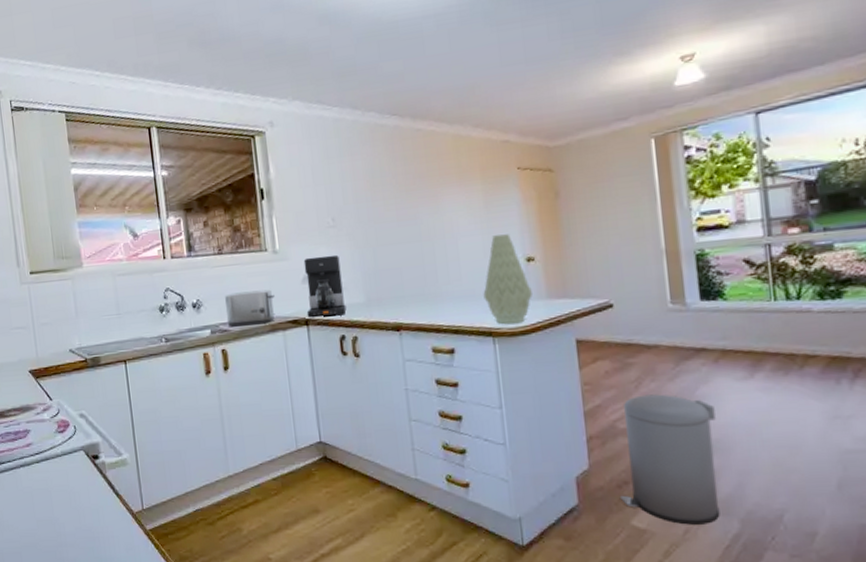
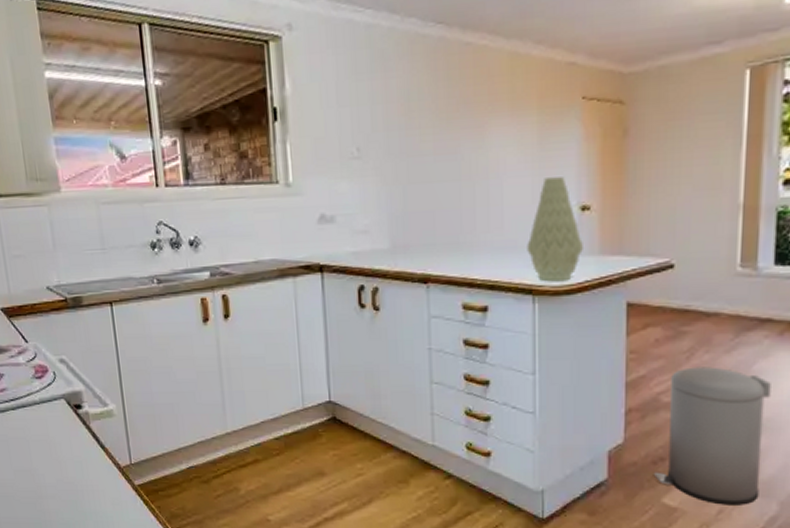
toaster: present [224,289,275,327] -> none [227,228,285,270]
coffee maker: present [303,254,347,318] -> none [321,191,368,264]

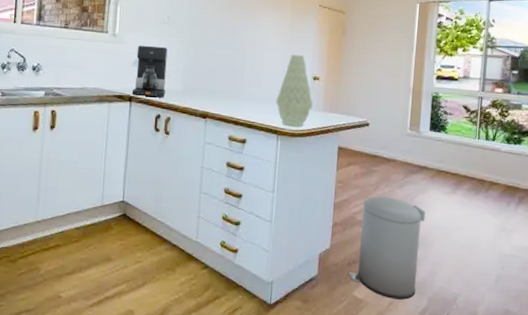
coffee maker: none [321,191,368,264] -> present [131,45,168,98]

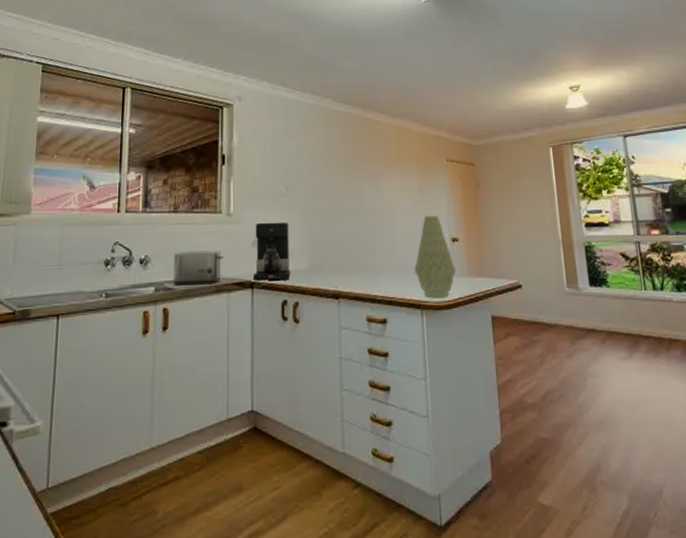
toaster: none [61,63,107,95] -> present [172,250,223,286]
pedal bin: present [348,196,426,300] -> none [527,370,612,501]

